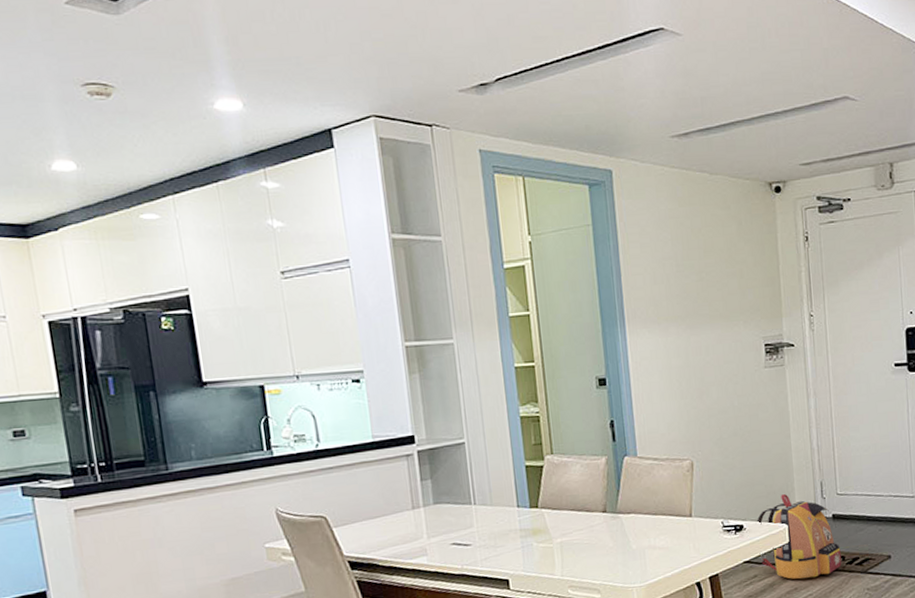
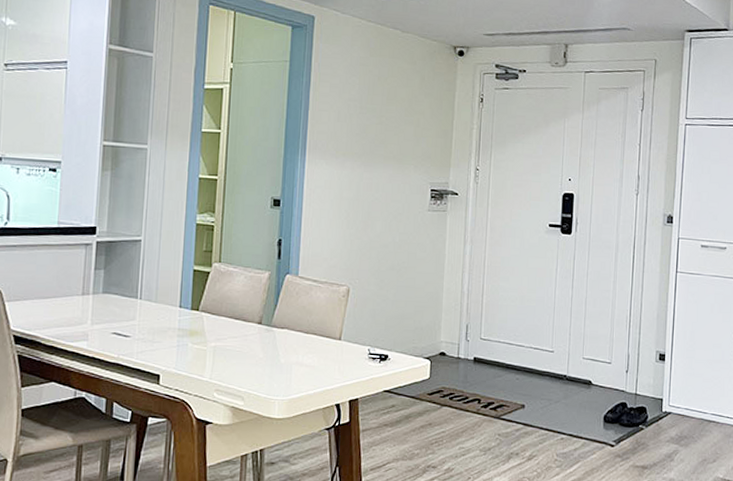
backpack: present [756,494,842,579] -> none [399,331,478,416]

